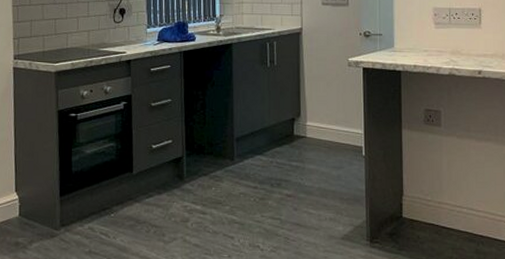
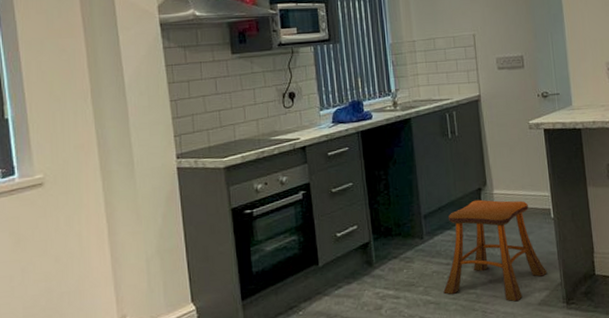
stool: none [249,129,354,233] -> present [443,199,548,302]

